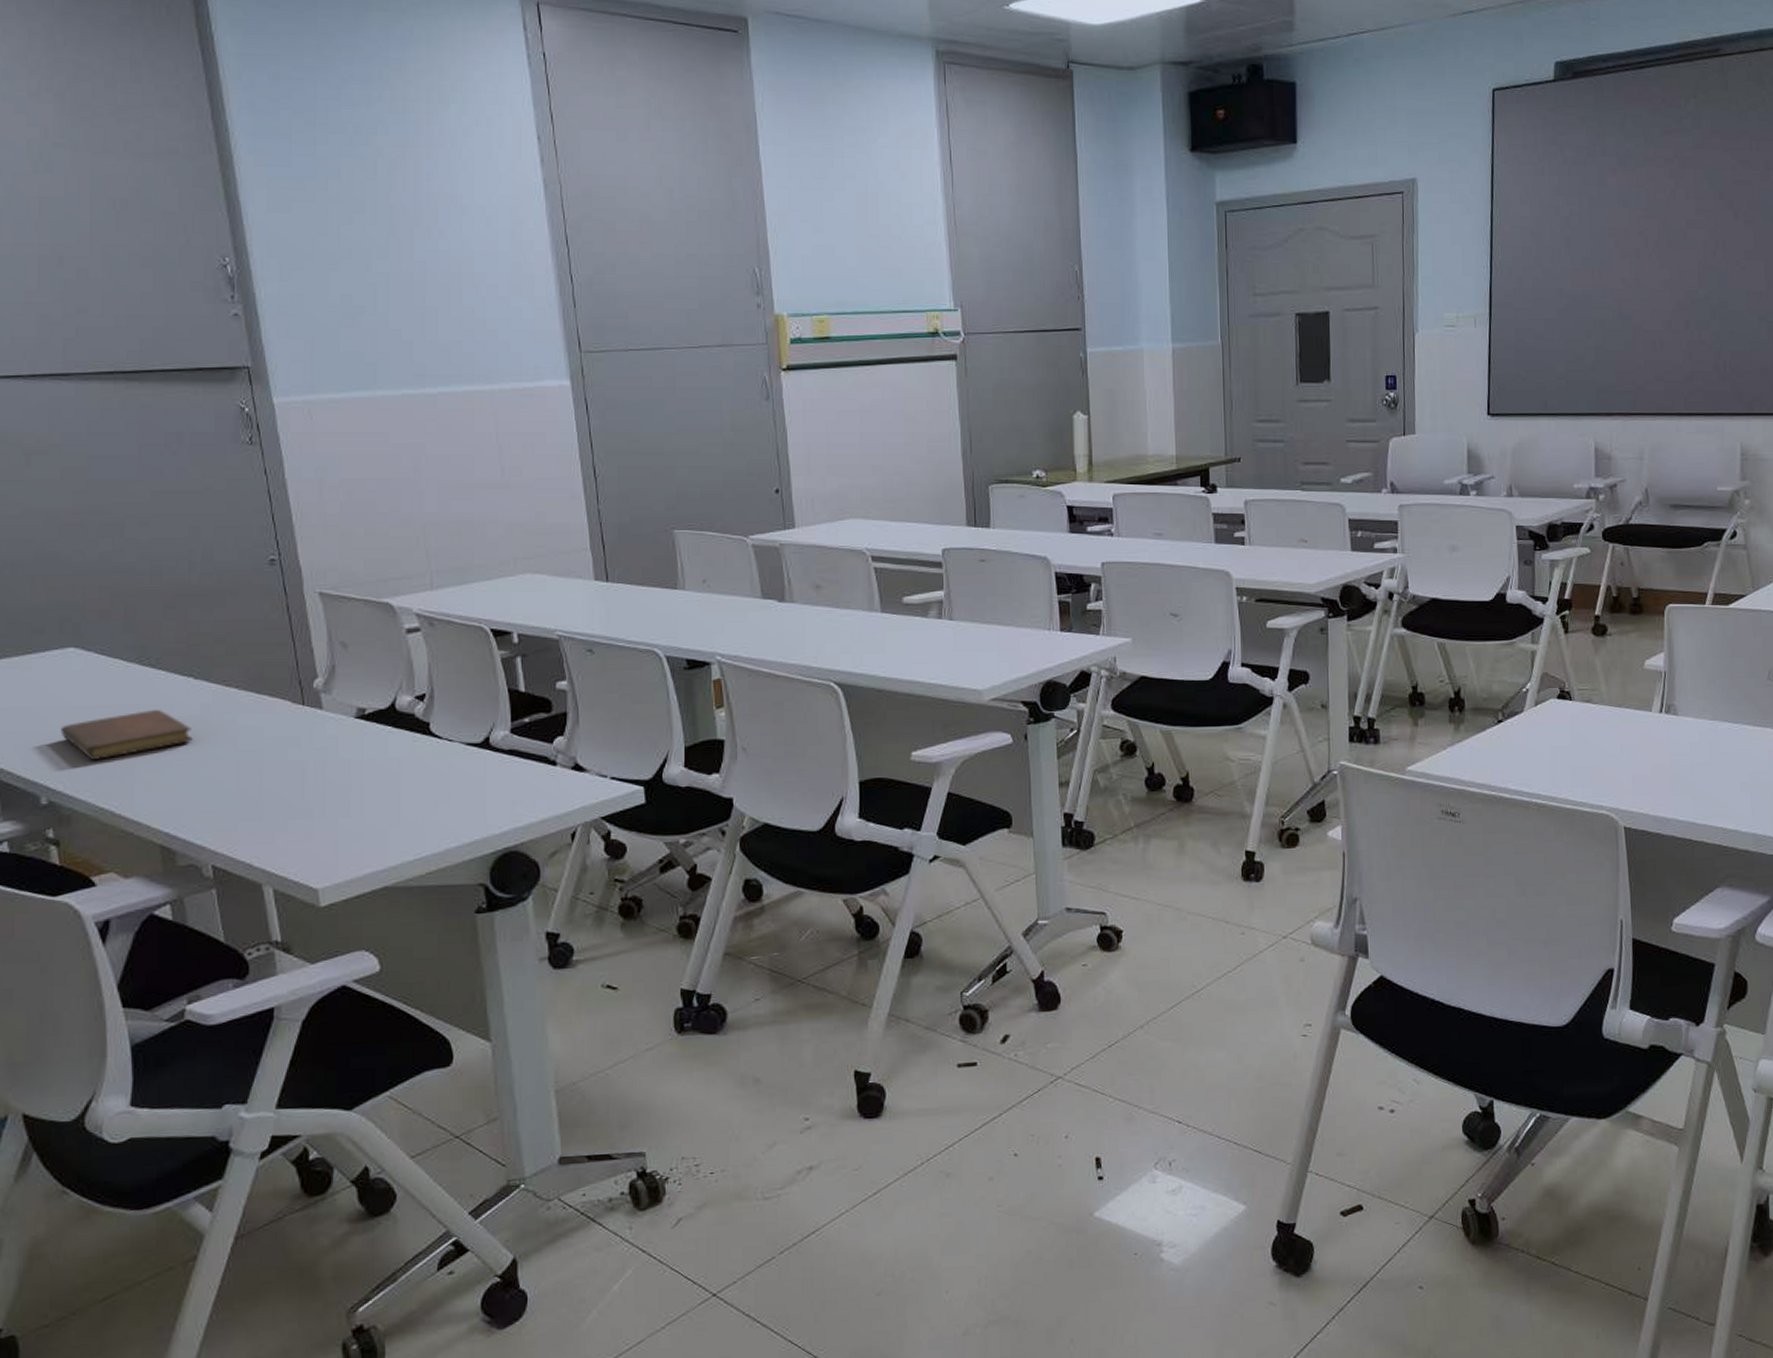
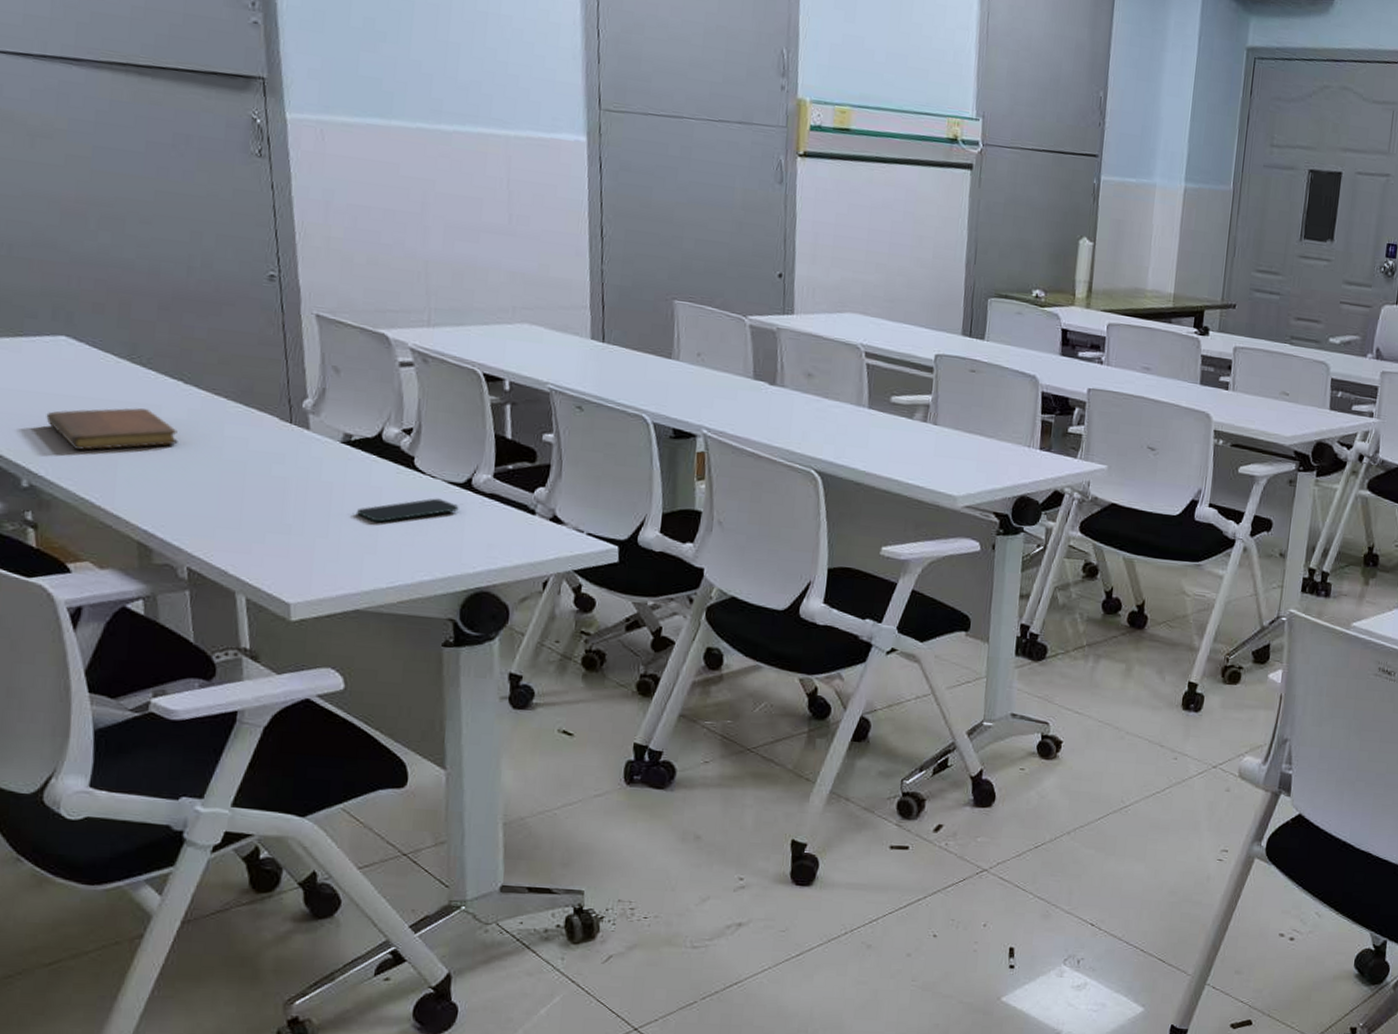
smartphone: none [377,761,479,794] -> present [357,498,459,523]

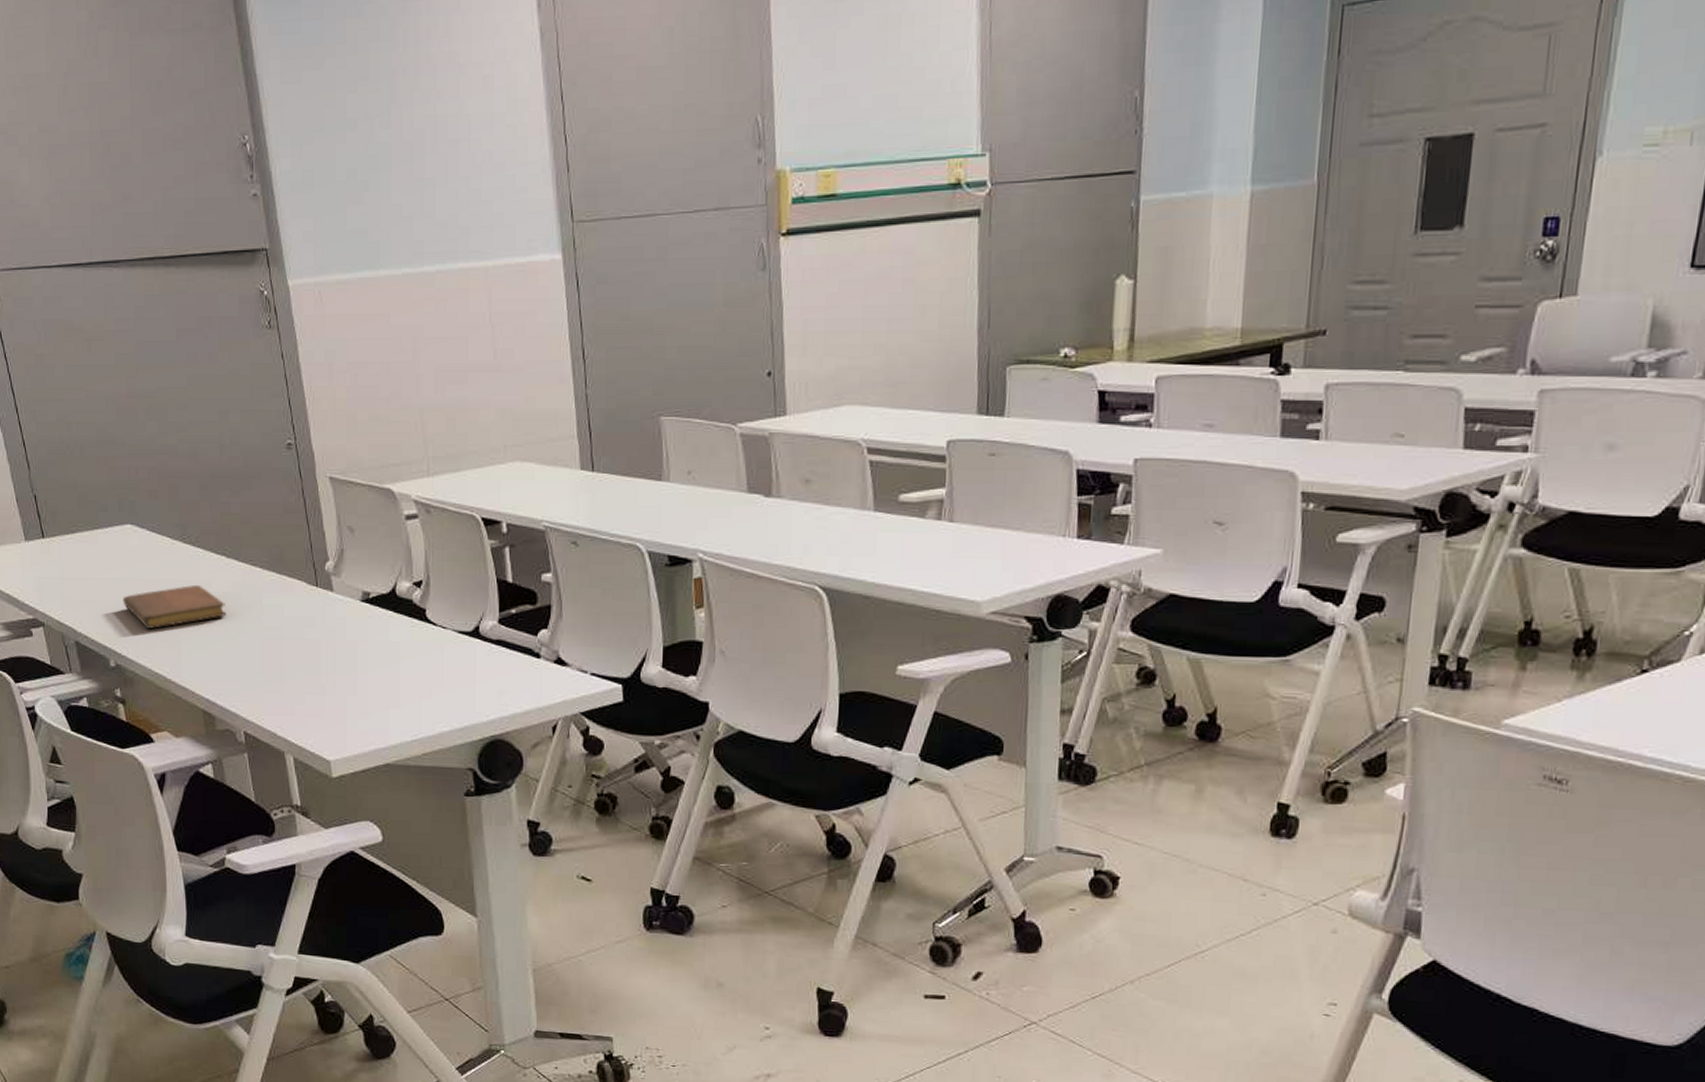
smartphone: present [357,498,459,523] -> none [380,649,469,677]

